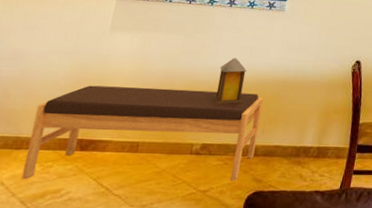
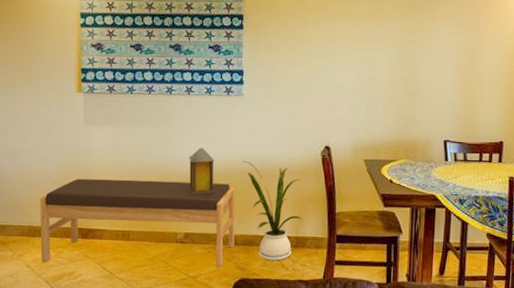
house plant: none [274,71,329,172] -> present [242,160,303,261]

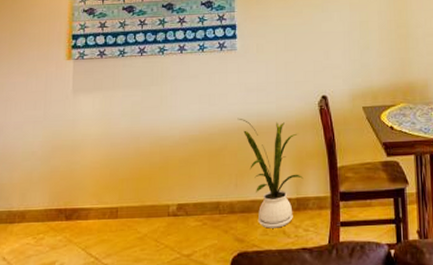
bench: present [39,178,236,269] -> none [19,145,231,253]
lantern: present [188,148,216,195] -> none [181,108,210,160]

